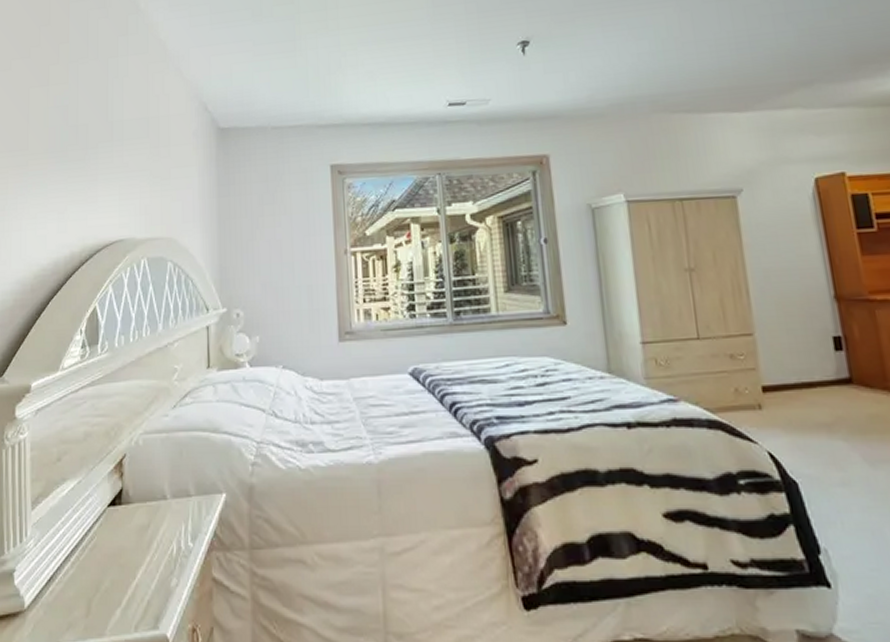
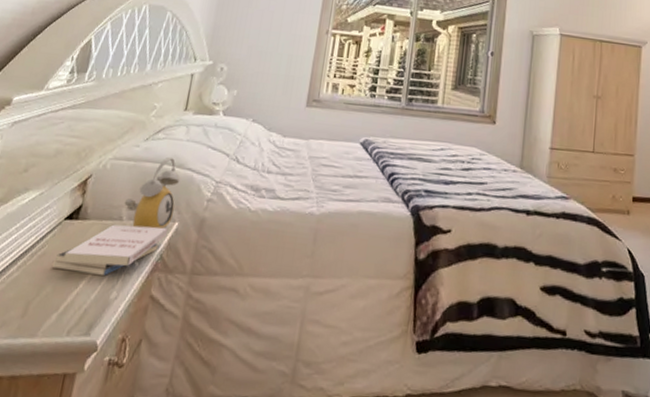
books: none [105,501,217,563] -> present [51,224,168,277]
alarm clock: none [165,422,218,505] -> present [124,156,180,229]

